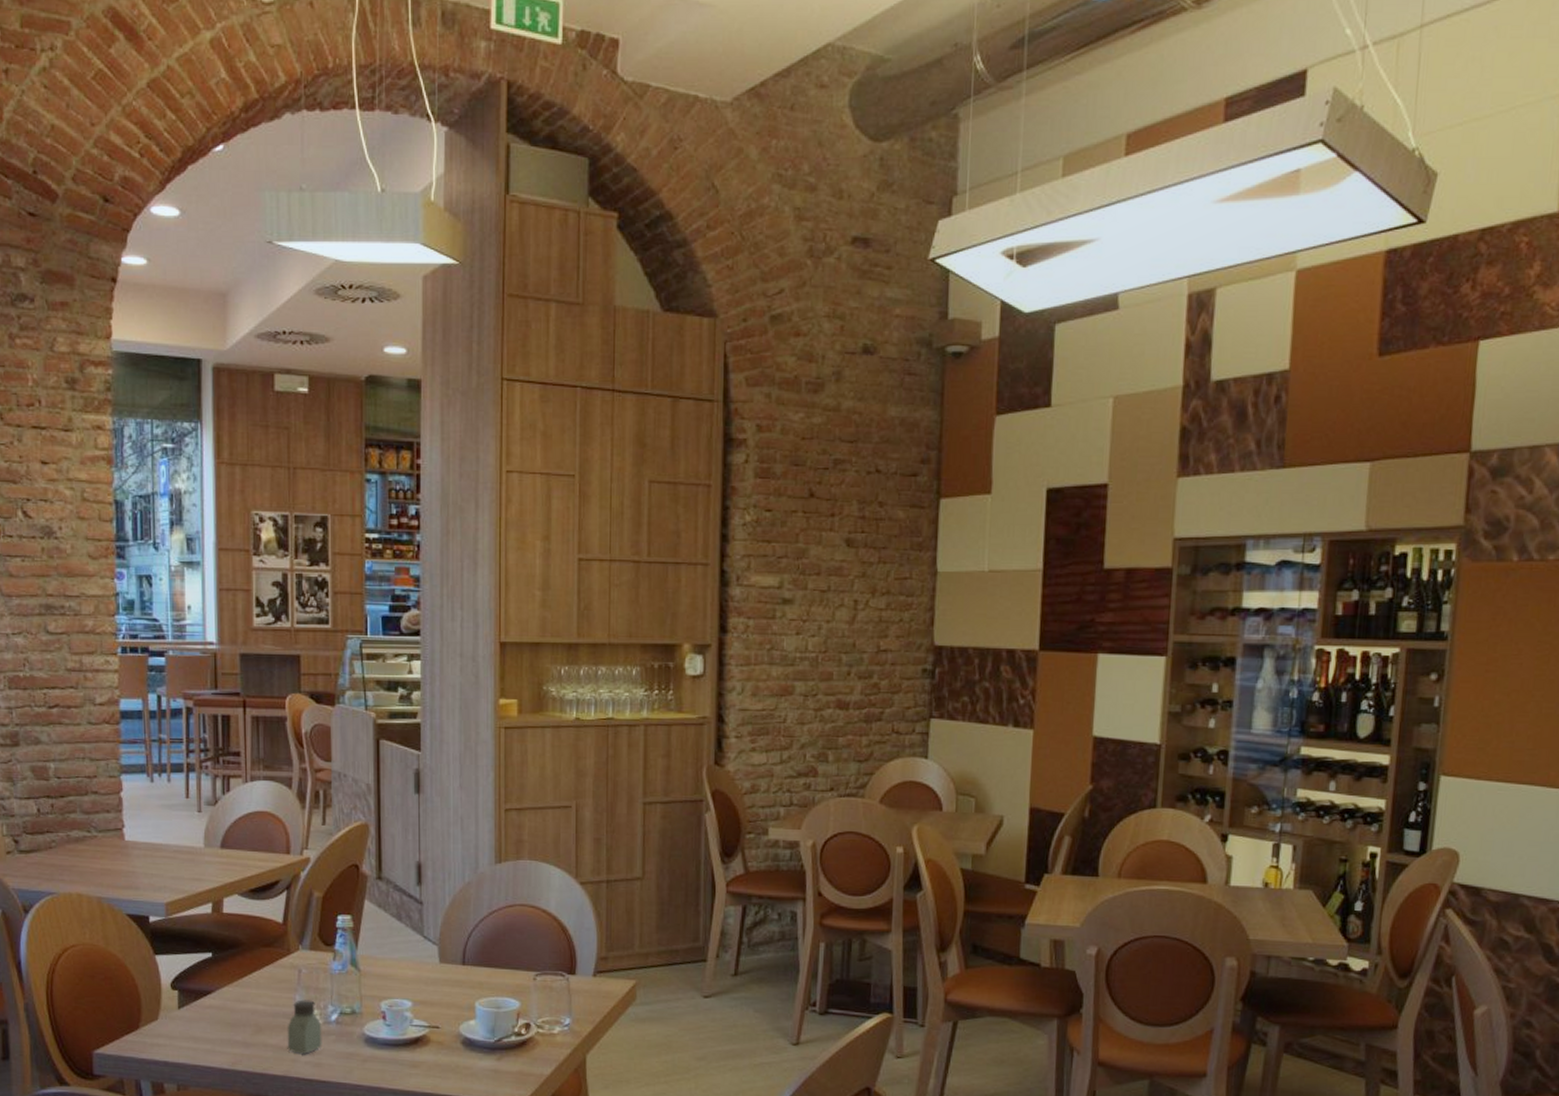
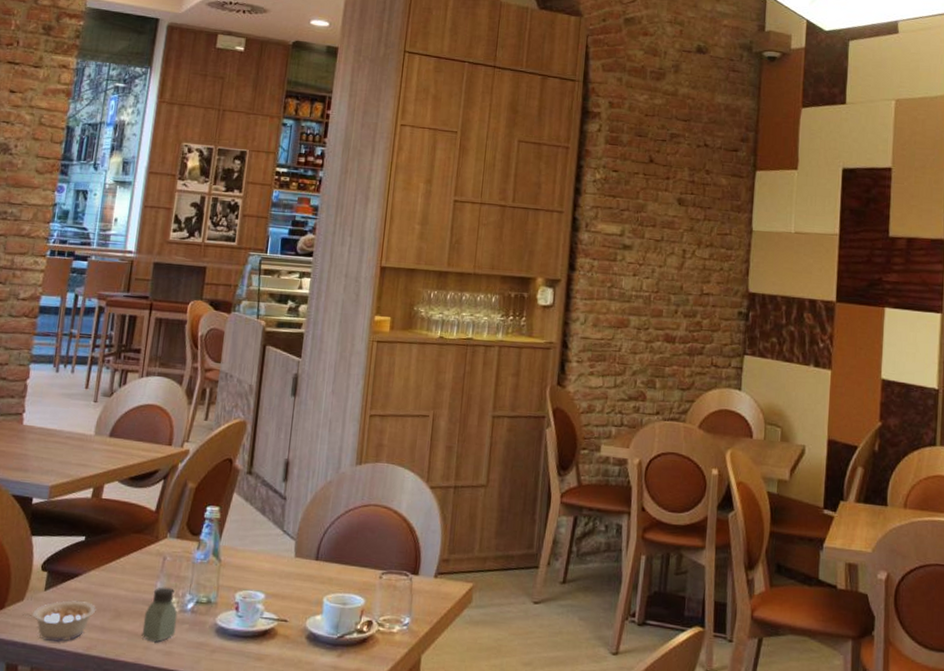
legume: none [159,1018,236,1060] -> present [23,600,97,643]

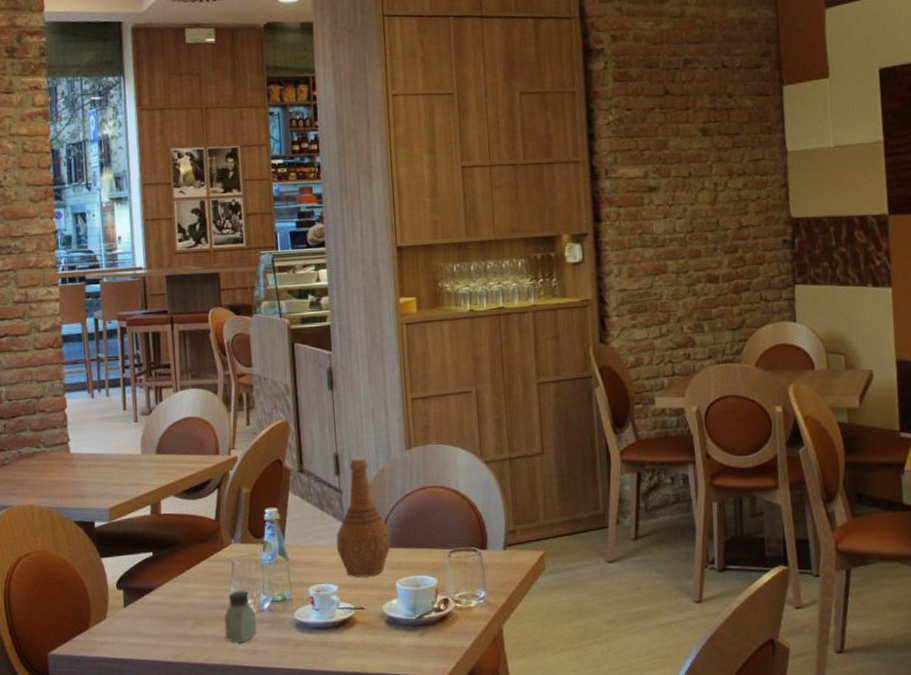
legume: present [23,600,97,643] -> none [108,613,177,654]
vase: none [271,465,326,589] -> present [336,456,391,577]

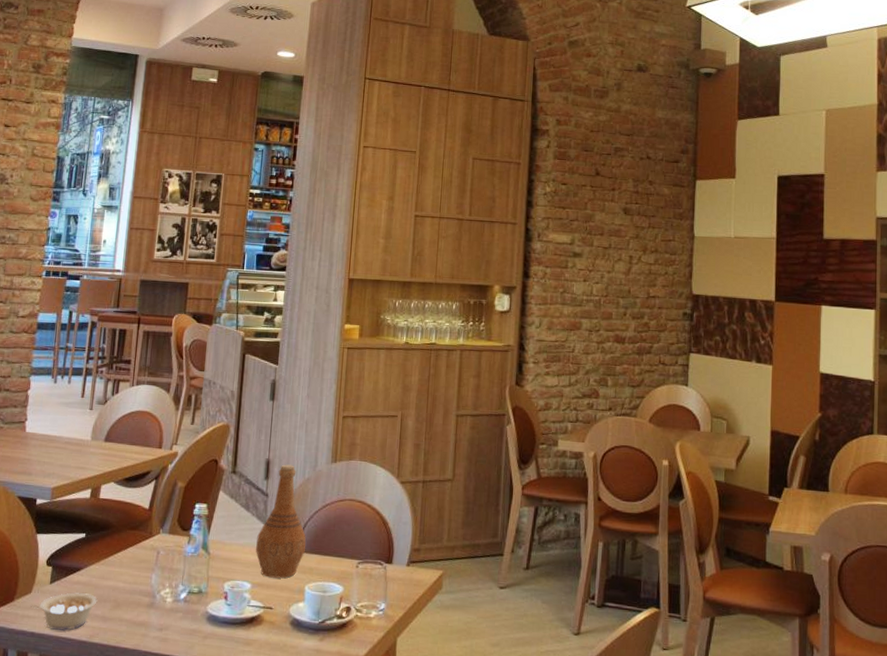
legume: none [108,613,177,654] -> present [31,592,98,632]
saltshaker: present [224,590,257,643] -> none [139,579,172,629]

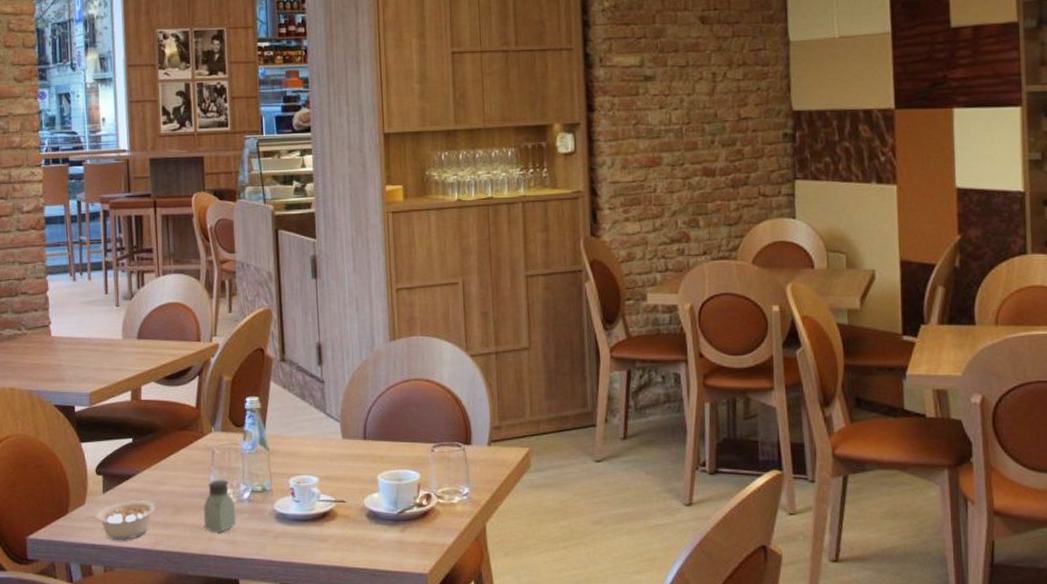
saltshaker: none [139,579,172,629] -> present [203,479,237,532]
vase: present [256,464,306,579] -> none [318,347,374,469]

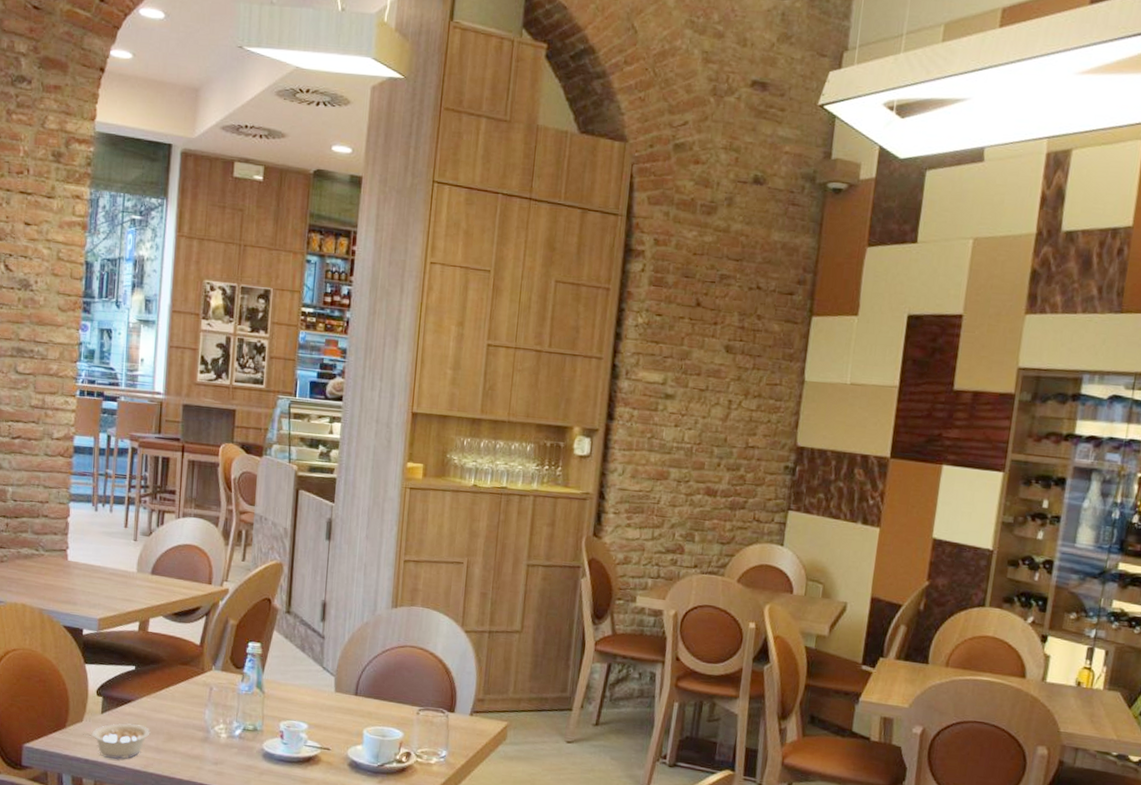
saltshaker: present [203,479,237,532] -> none [194,714,227,763]

